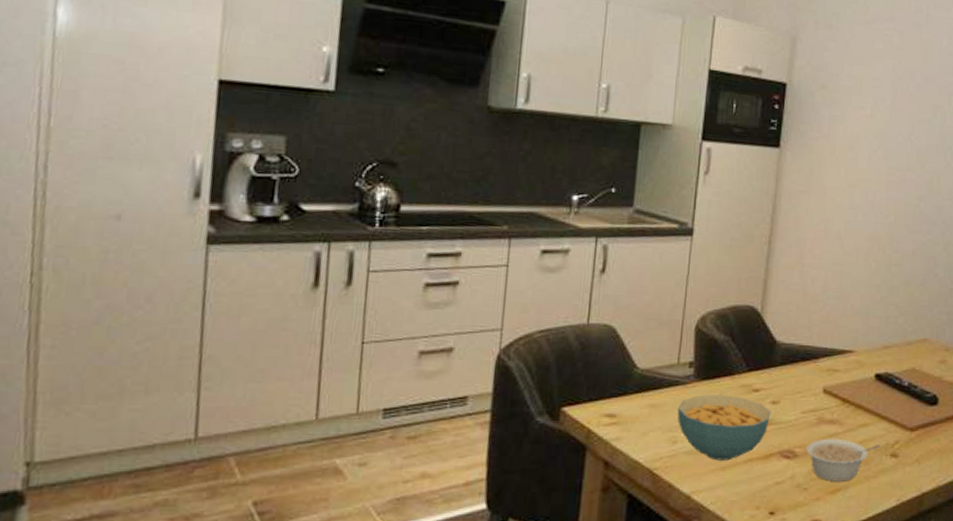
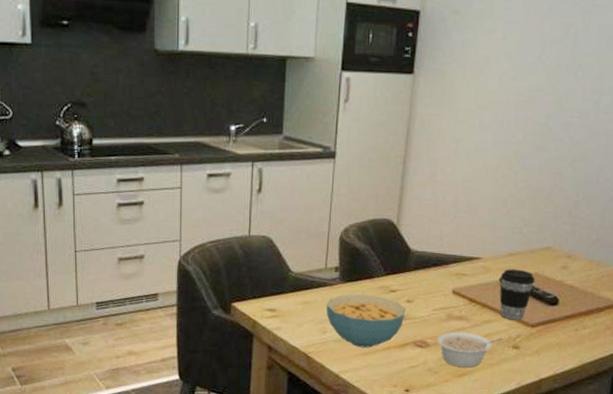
coffee cup: none [875,363,913,423] -> present [499,269,535,320]

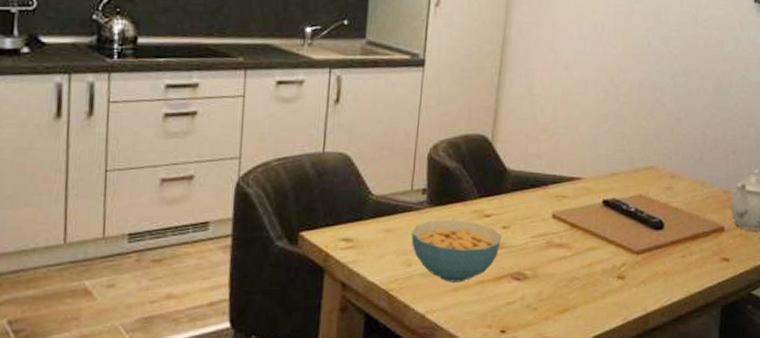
legume: present [437,331,503,368] -> none [536,261,607,302]
coffee cup: present [499,269,535,320] -> none [602,190,639,247]

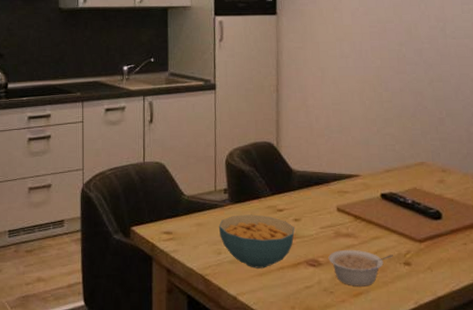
legume: none [536,261,607,302] -> present [328,249,393,286]

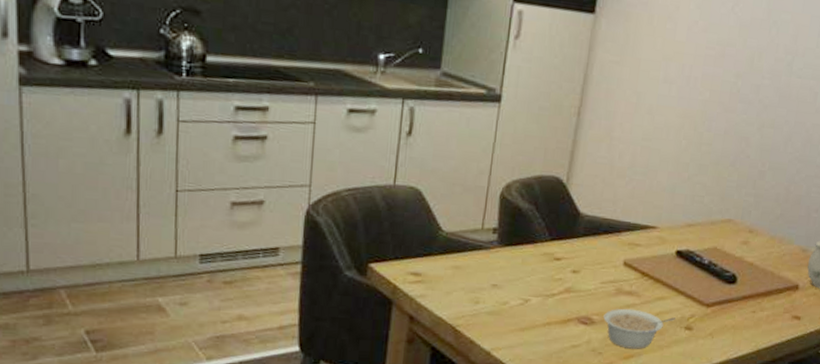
cereal bowl: present [218,214,295,268] -> none [480,260,571,323]

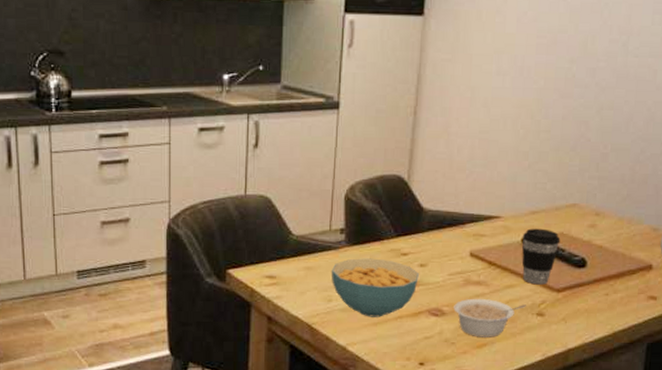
cereal bowl: none [480,260,571,323] -> present [331,258,419,317]
coffee cup: none [674,241,714,299] -> present [522,228,561,285]

